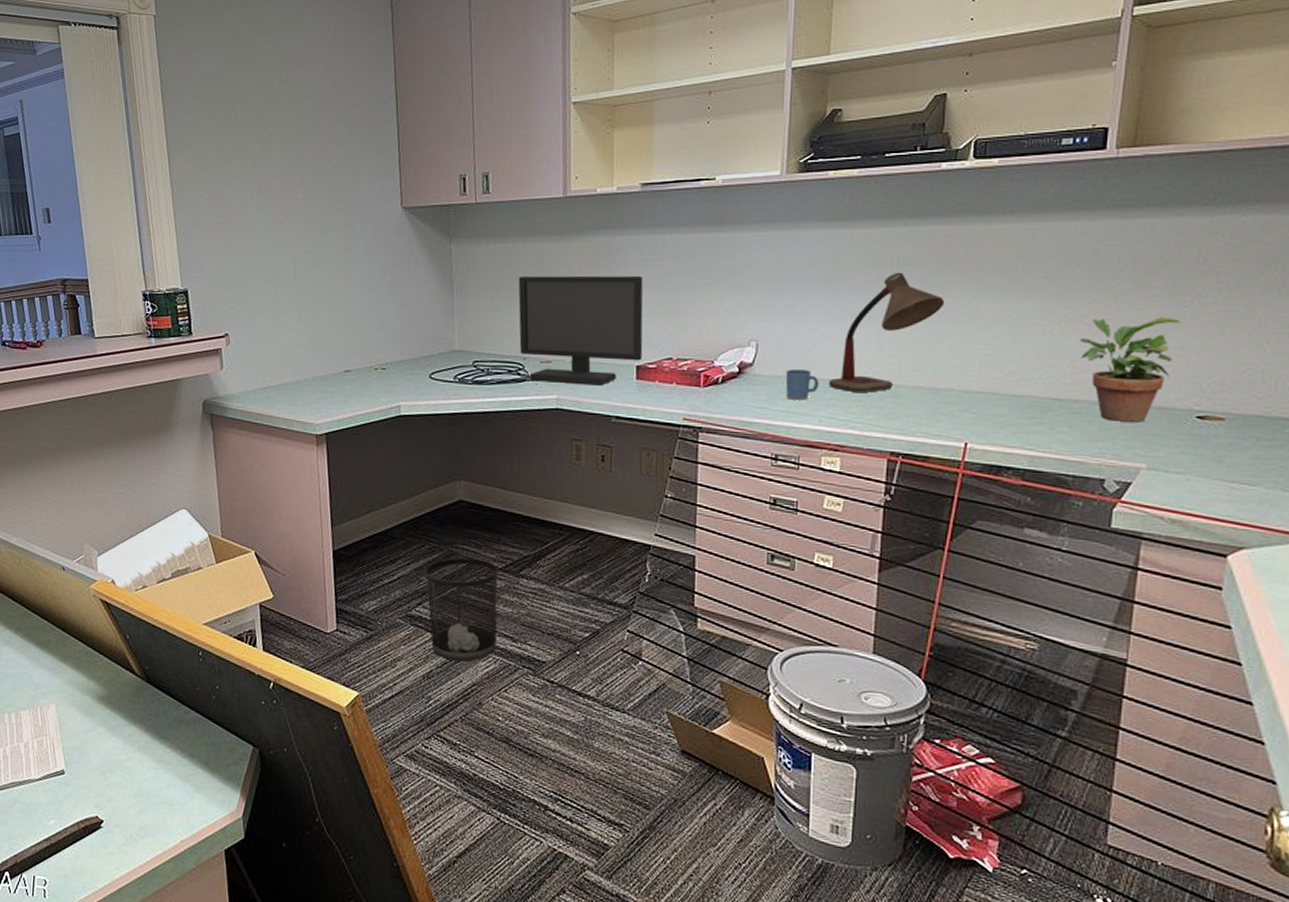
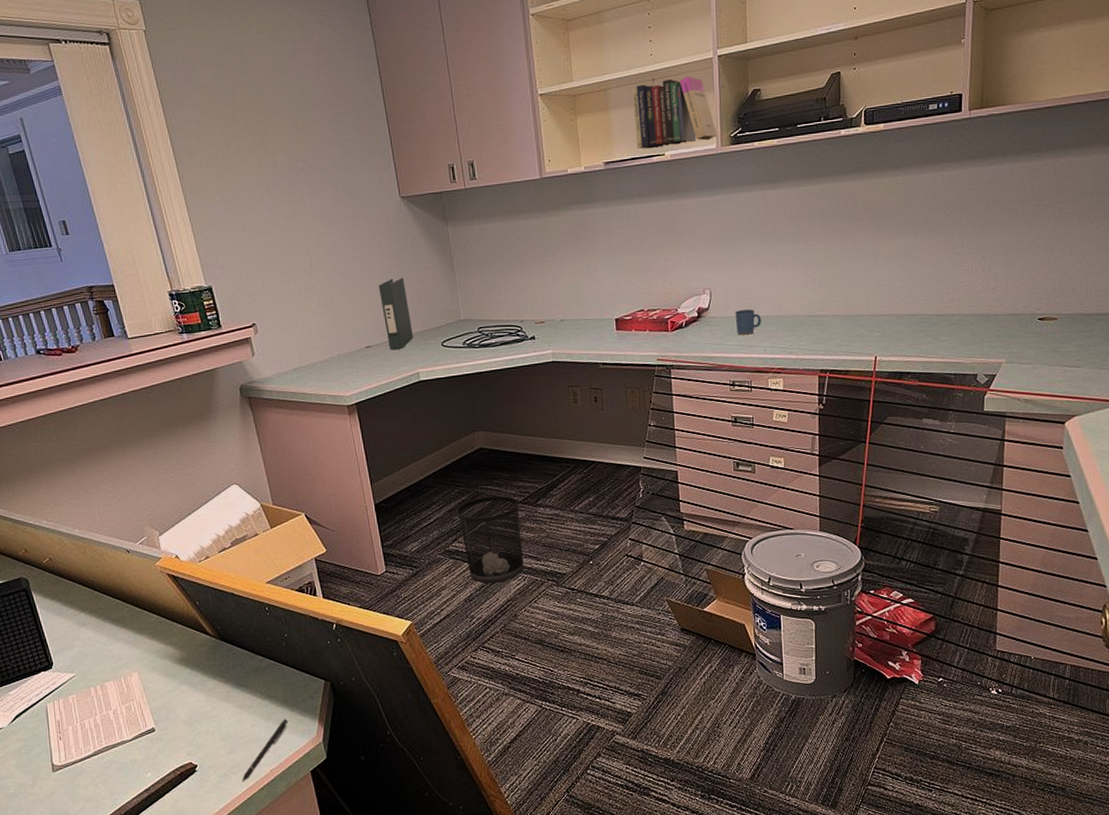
pen: none [149,784,207,850] -> present [242,719,288,782]
binder: none [366,297,399,377] -> present [378,278,414,349]
computer monitor: present [518,275,644,386] -> none [509,243,620,340]
books: none [682,90,783,172] -> present [632,76,718,149]
desk lamp: present [828,272,945,394] -> none [768,222,852,325]
potted plant: present [1079,317,1183,422] -> none [952,243,1025,328]

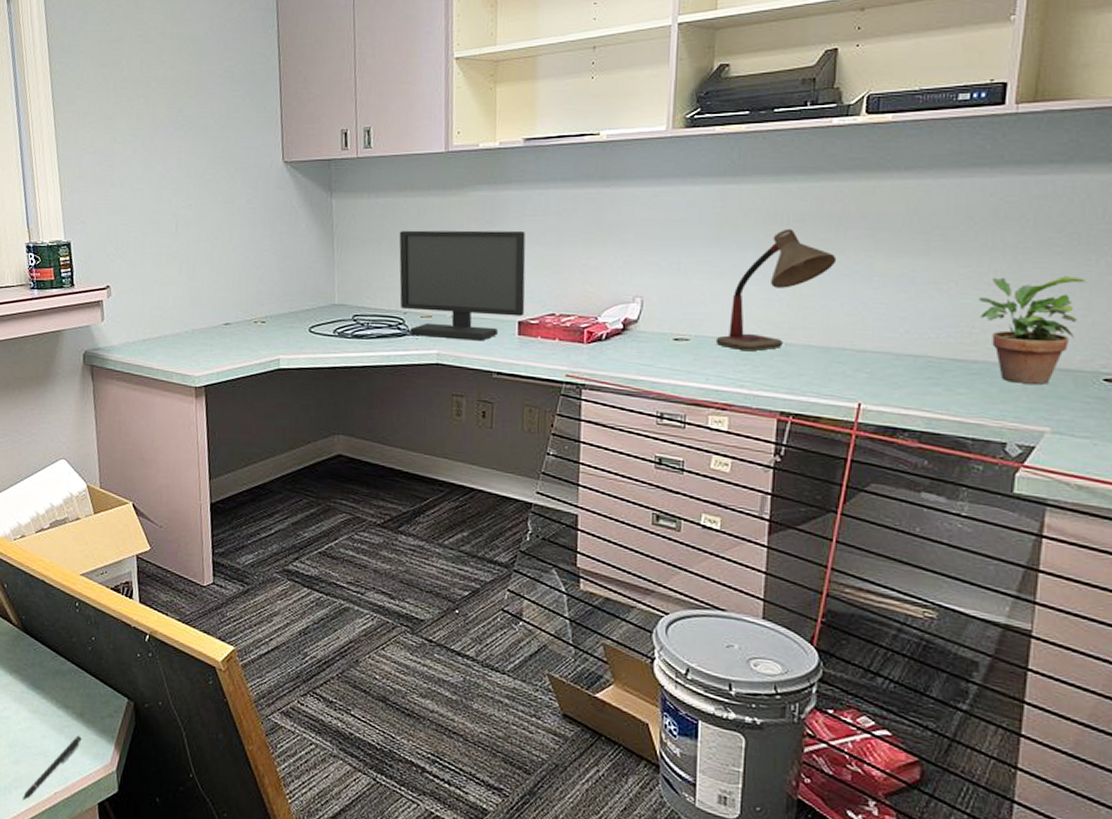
binder: present [378,278,414,349] -> none [246,251,279,330]
waste bin: present [457,495,524,584] -> none [302,512,376,618]
computer monitor: none [509,243,620,340] -> present [399,230,526,341]
books: present [632,76,718,149] -> none [565,45,669,127]
mug: present [735,309,761,335] -> none [671,326,706,358]
desk lamp: none [768,222,852,325] -> present [715,228,837,352]
potted plant: none [952,243,1025,328] -> present [978,276,1088,384]

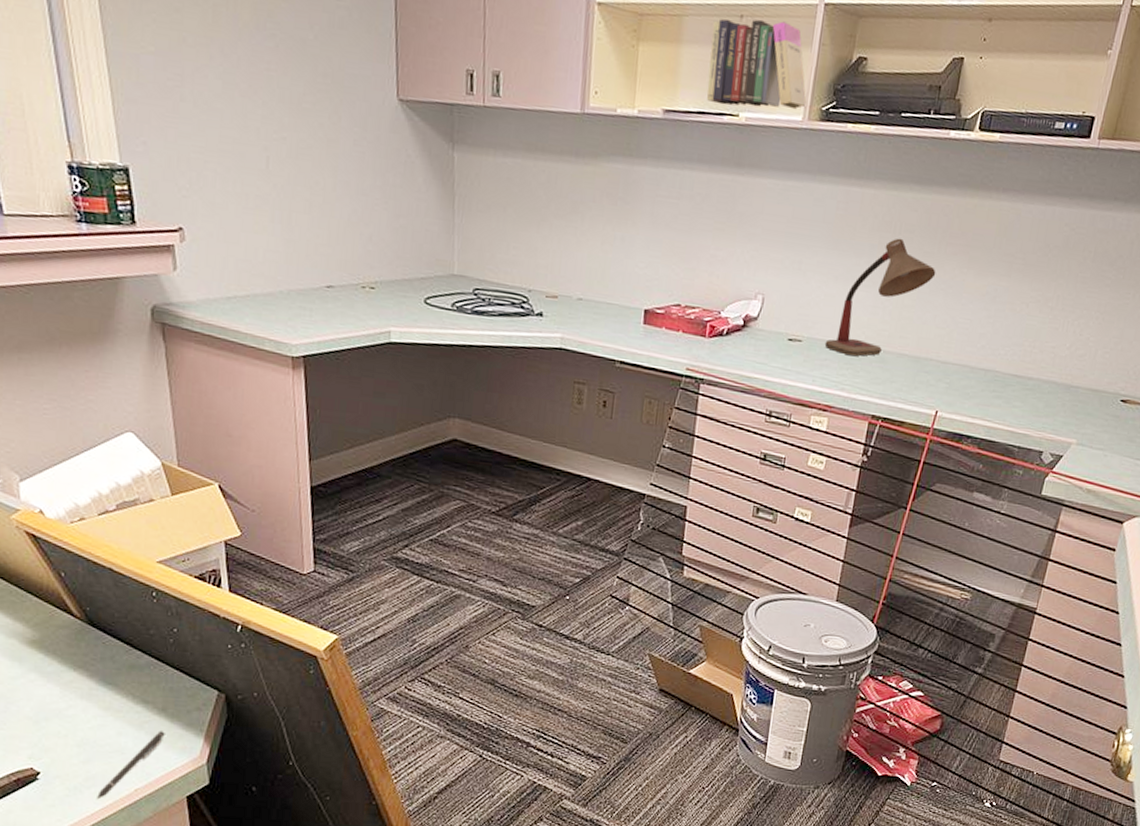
computer monitor: present [399,230,526,341] -> none [524,198,658,328]
books: none [565,45,669,127] -> present [706,18,807,110]
potted plant: present [978,276,1088,384] -> none [1040,302,1124,402]

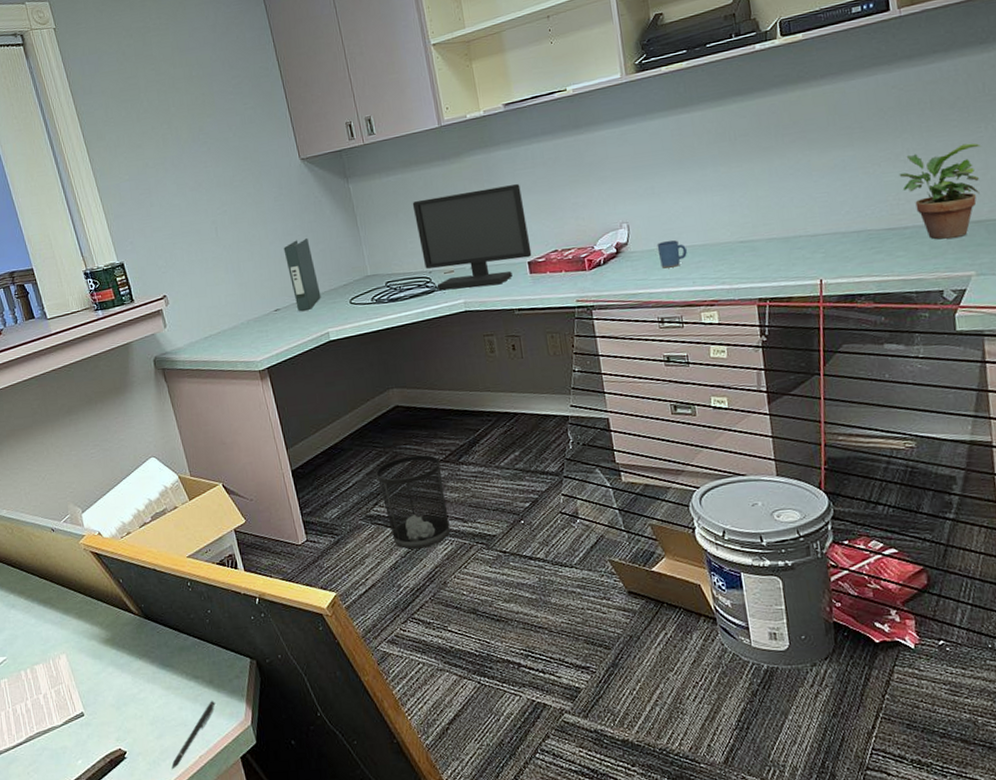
binder: none [353,204,390,297] -> present [283,238,321,311]
waste bin: none [413,499,491,605] -> present [376,454,451,549]
computer monitor: none [524,198,658,328] -> present [412,184,532,290]
books: present [706,18,807,110] -> none [526,9,621,87]
mug: none [785,327,816,359] -> present [656,240,687,269]
desk lamp: present [824,238,936,357] -> none [694,143,781,253]
potted plant: none [1040,302,1124,402] -> present [898,143,982,240]

